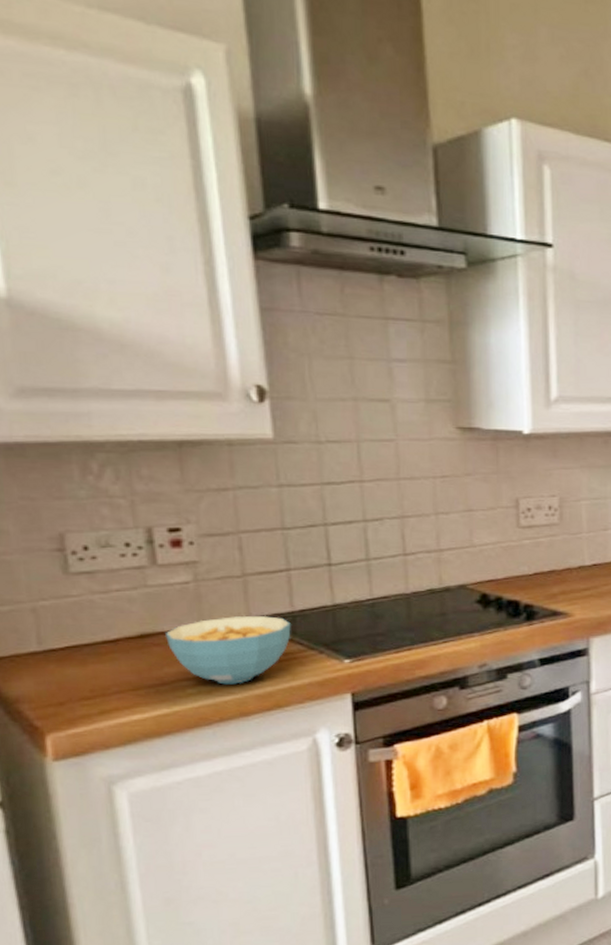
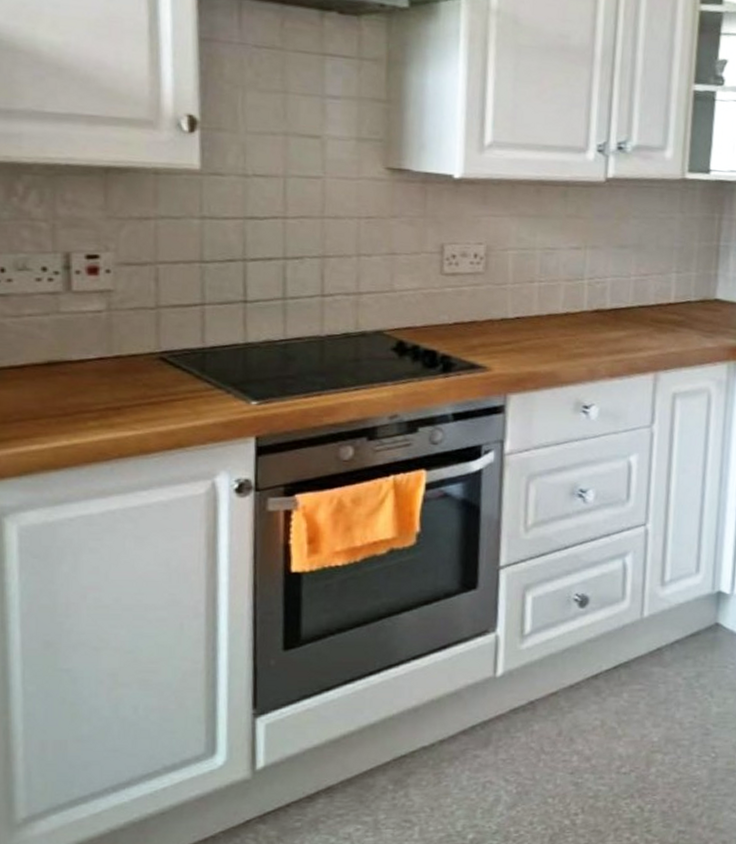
cereal bowl: present [166,615,291,685] -> none [73,348,200,420]

